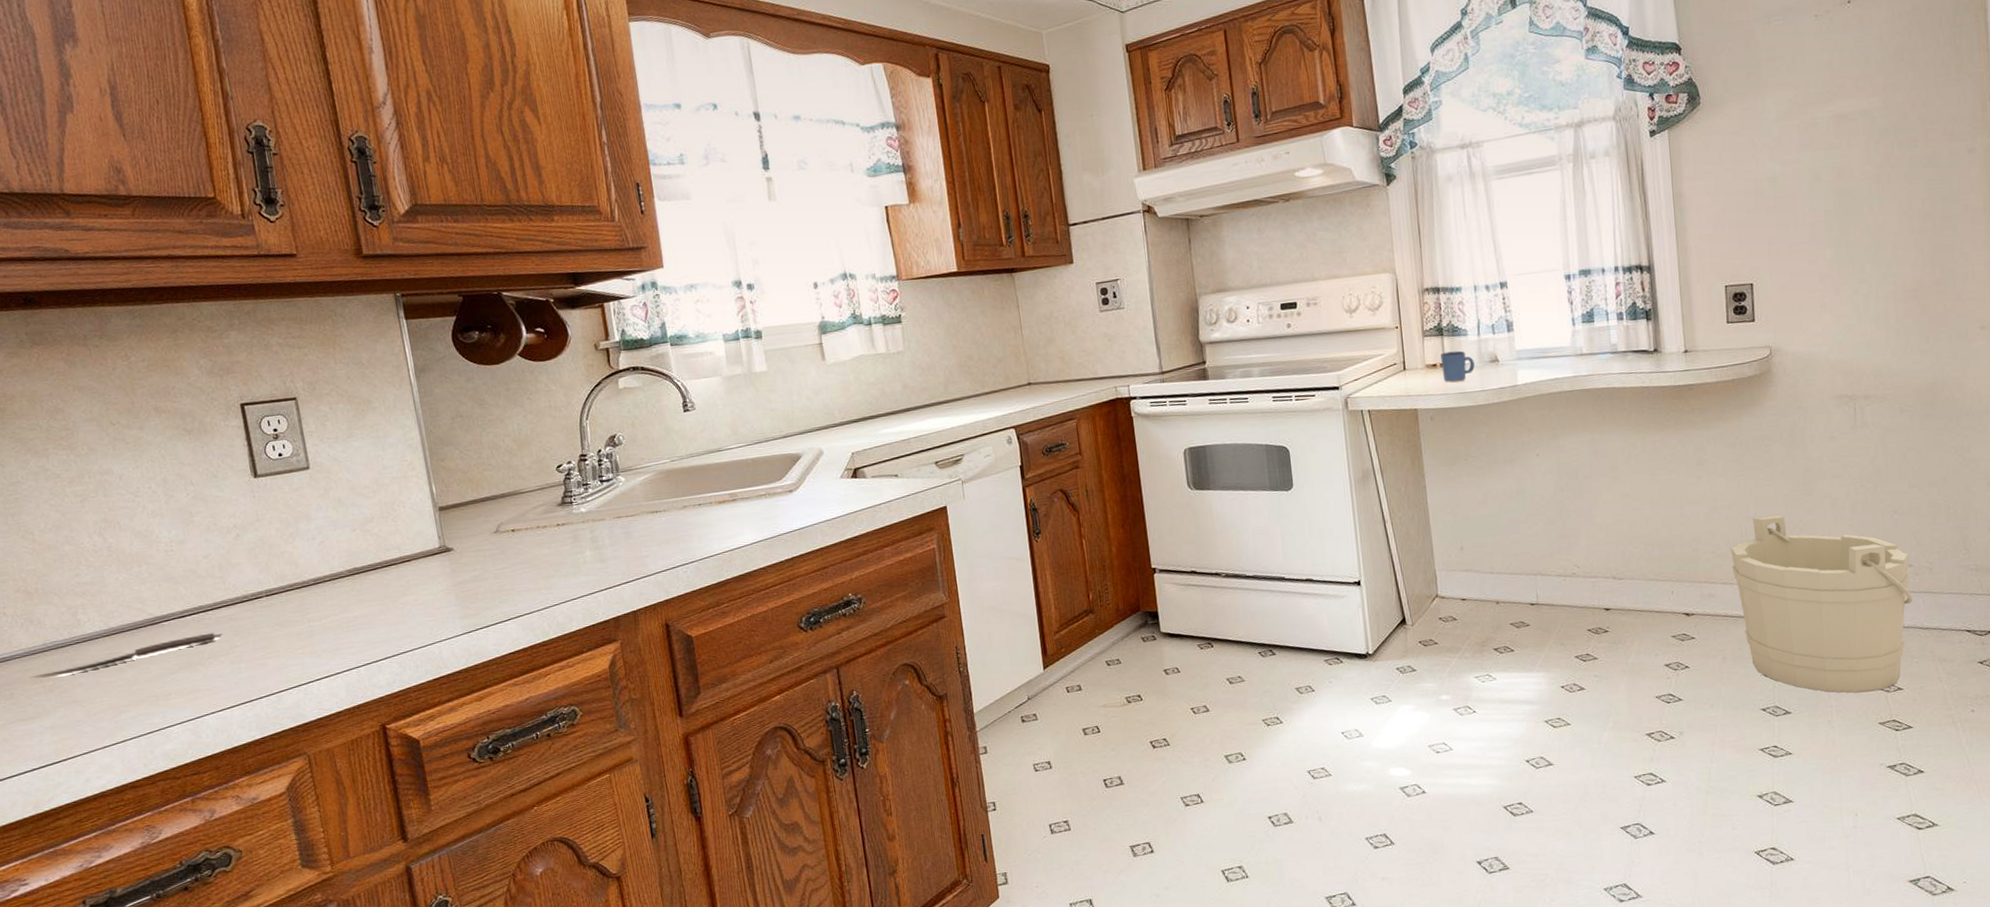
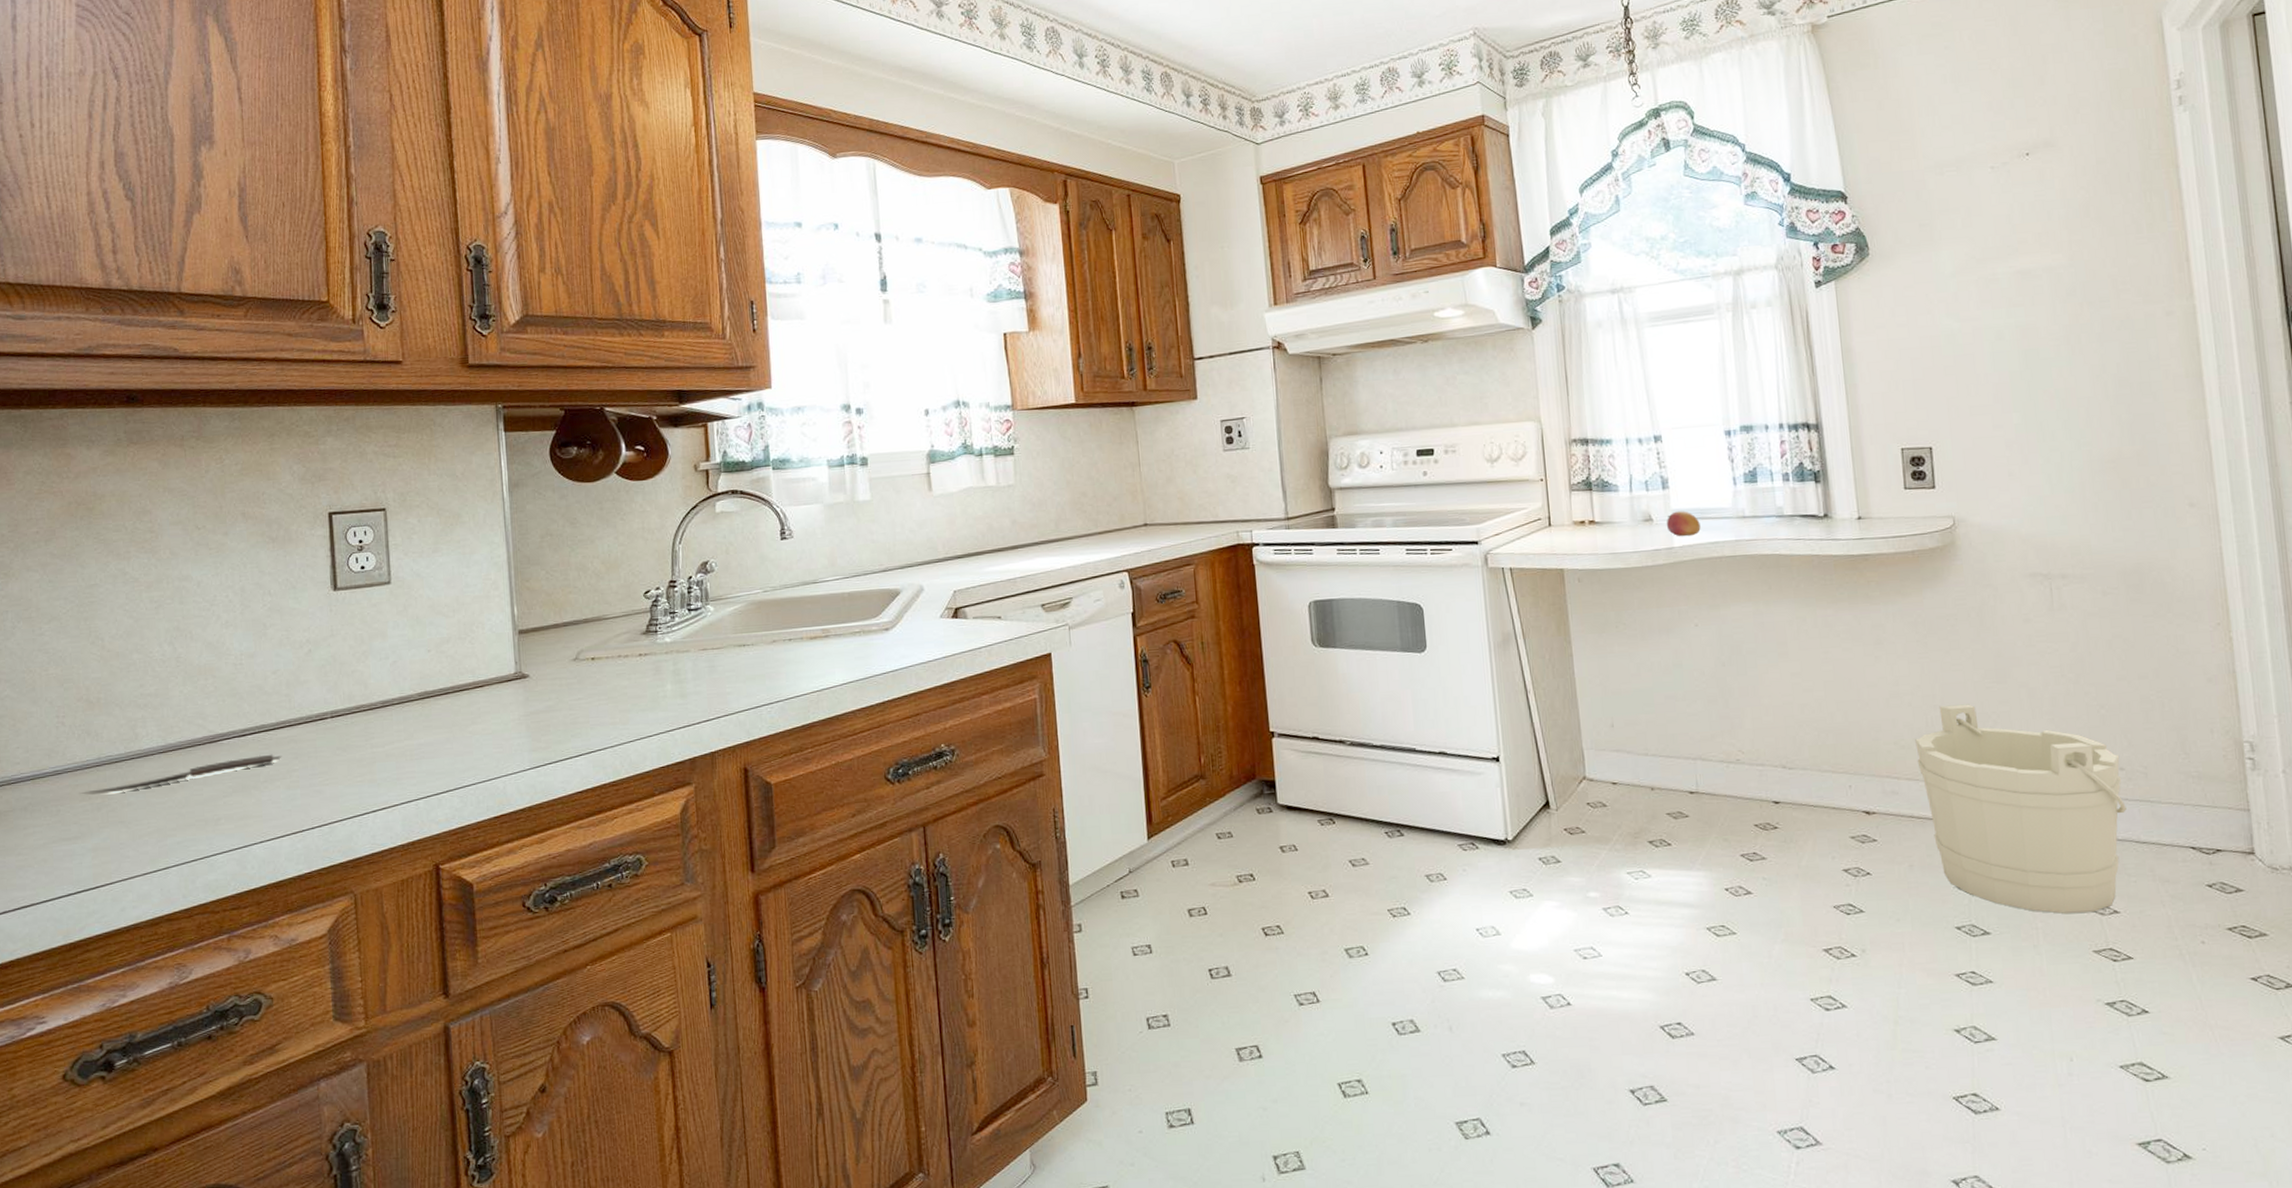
mug: present [1441,350,1475,383] -> none [1589,507,1626,542]
fruit: none [1510,351,1542,376] -> present [1666,511,1701,537]

